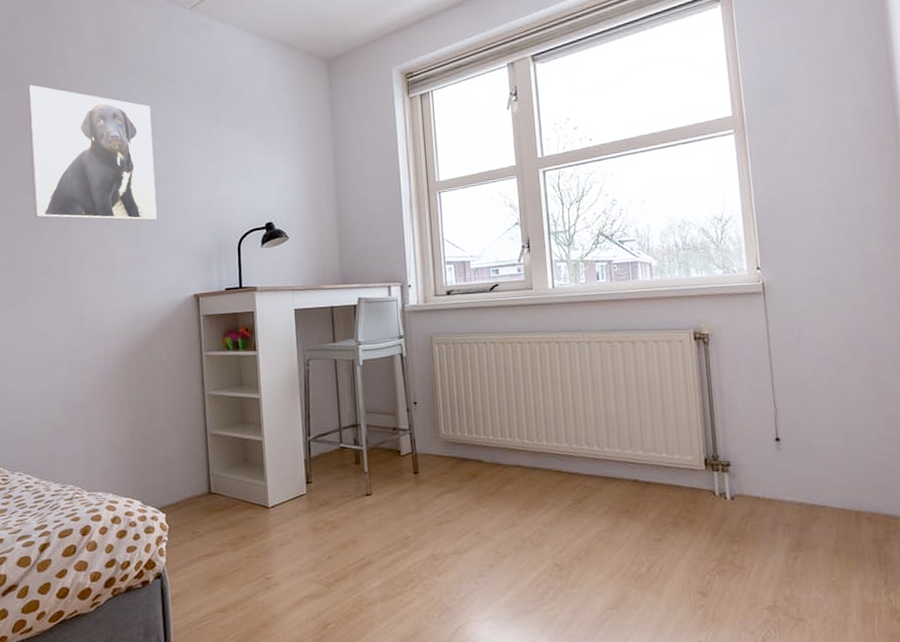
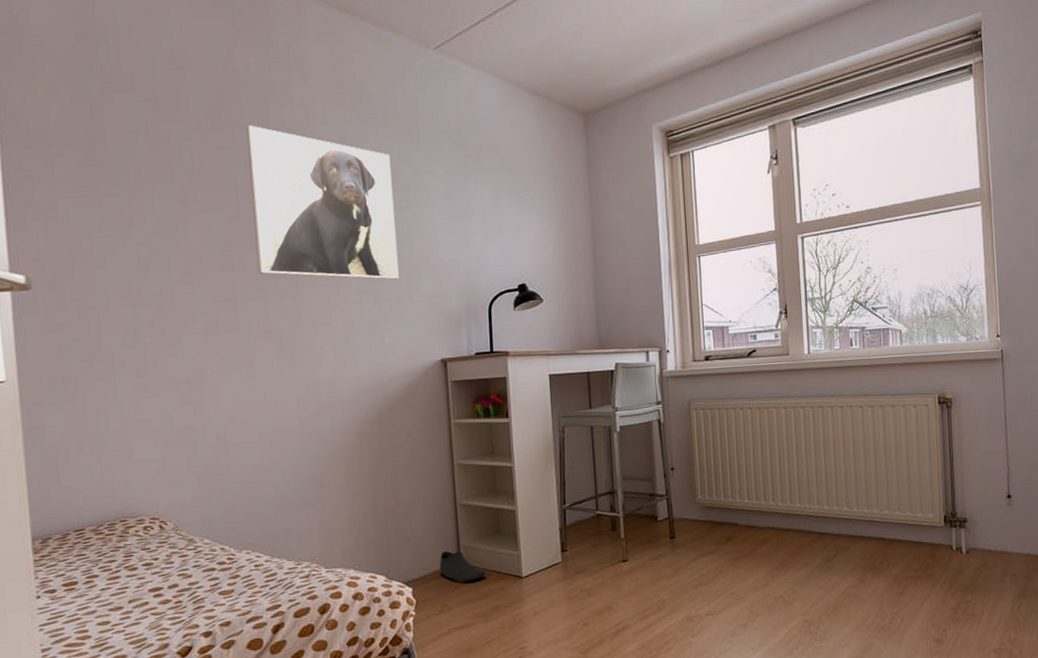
shoe: none [190,479,234,511] -> present [439,551,486,583]

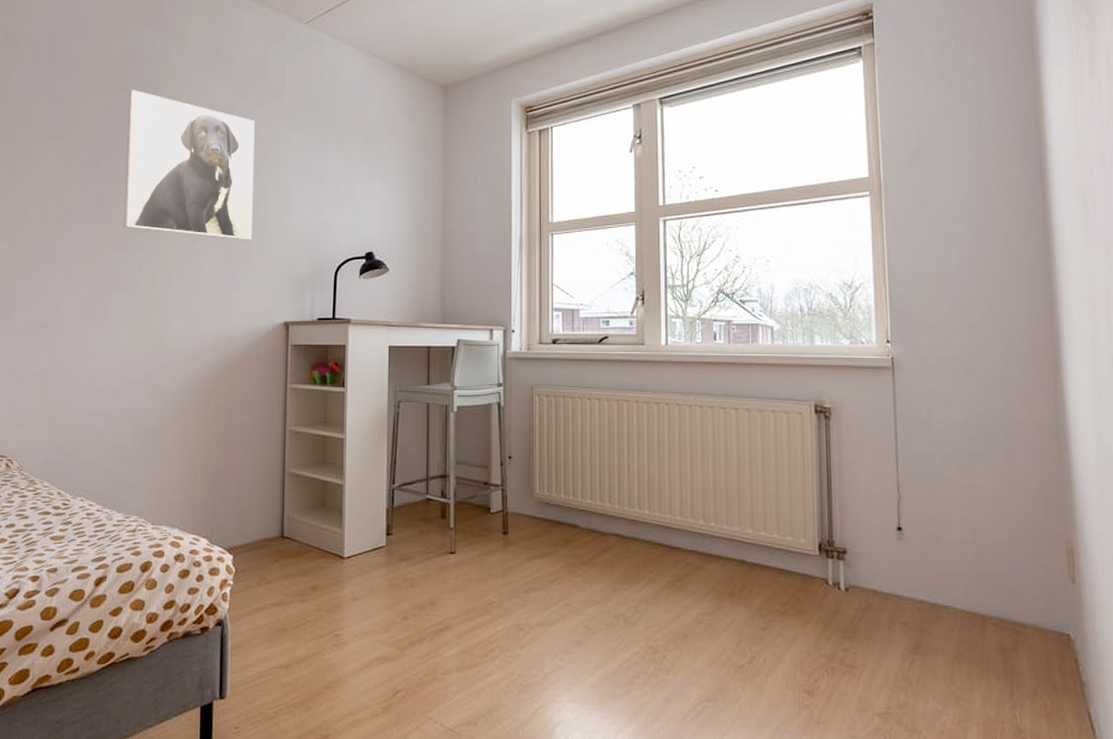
shoe: present [439,551,486,583] -> none [261,521,307,556]

